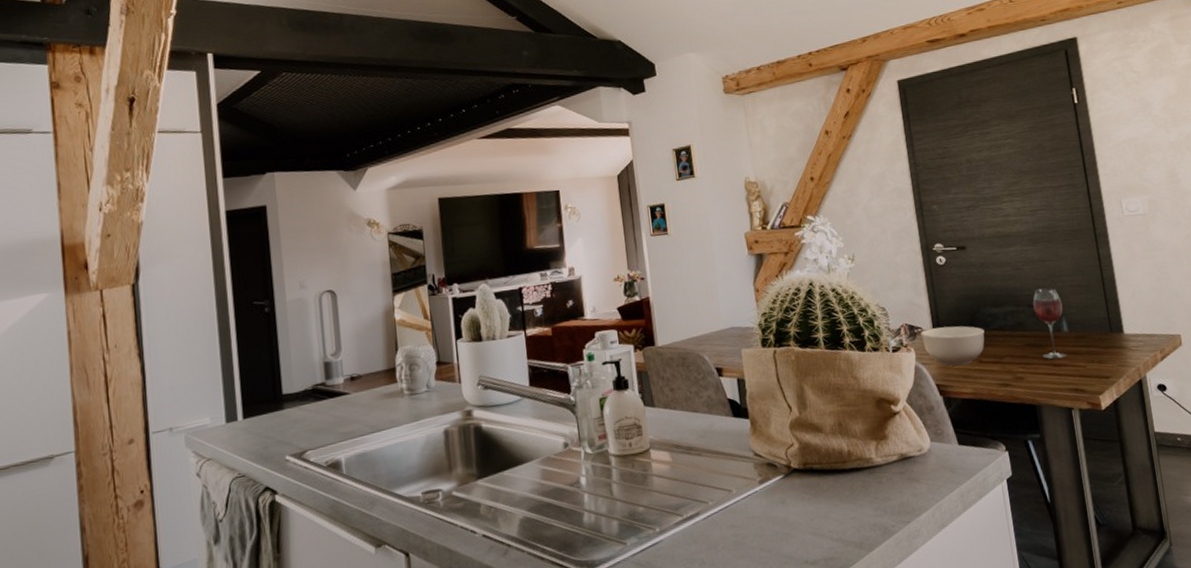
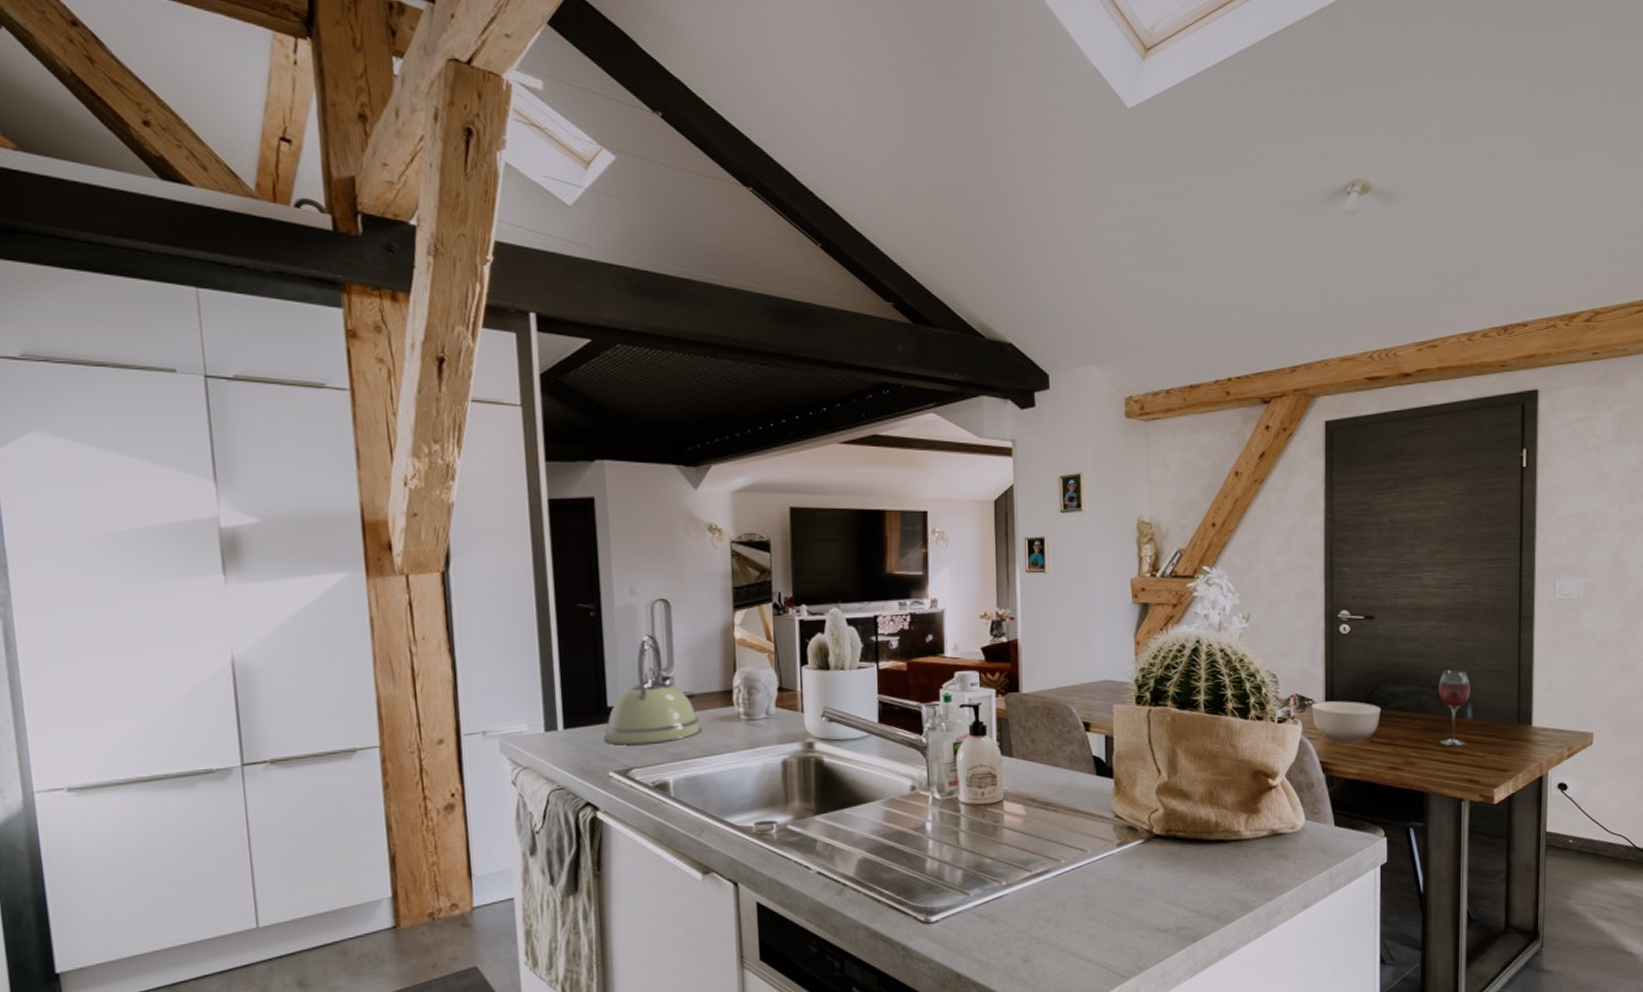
kettle: none [279,323,369,430] -> present [603,634,701,745]

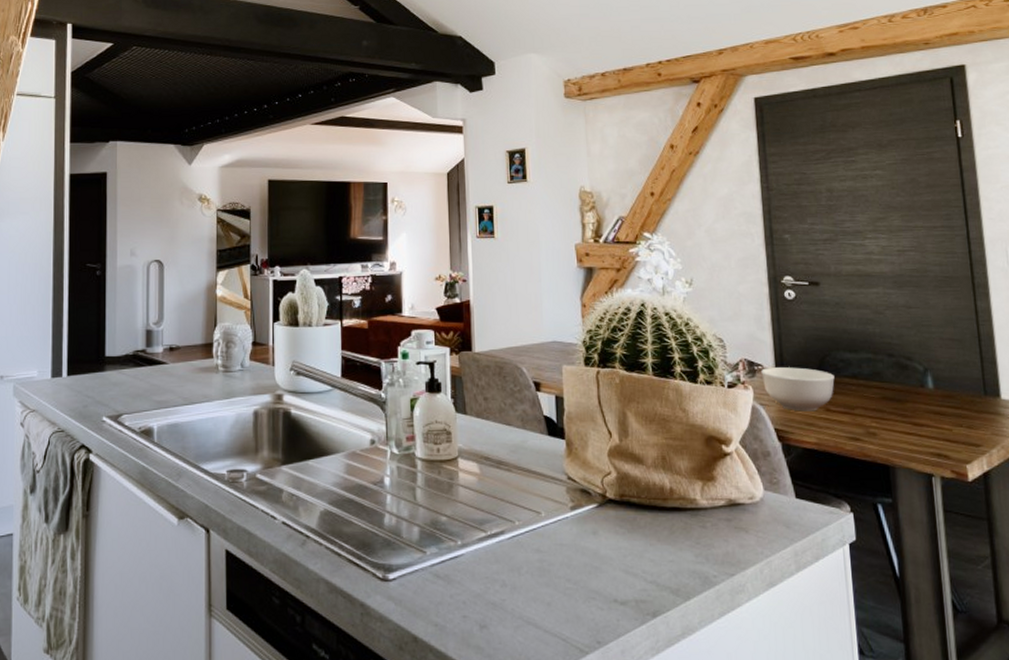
kettle: present [603,634,701,745] -> none [100,291,184,392]
wineglass: present [1438,669,1470,747] -> none [893,336,931,418]

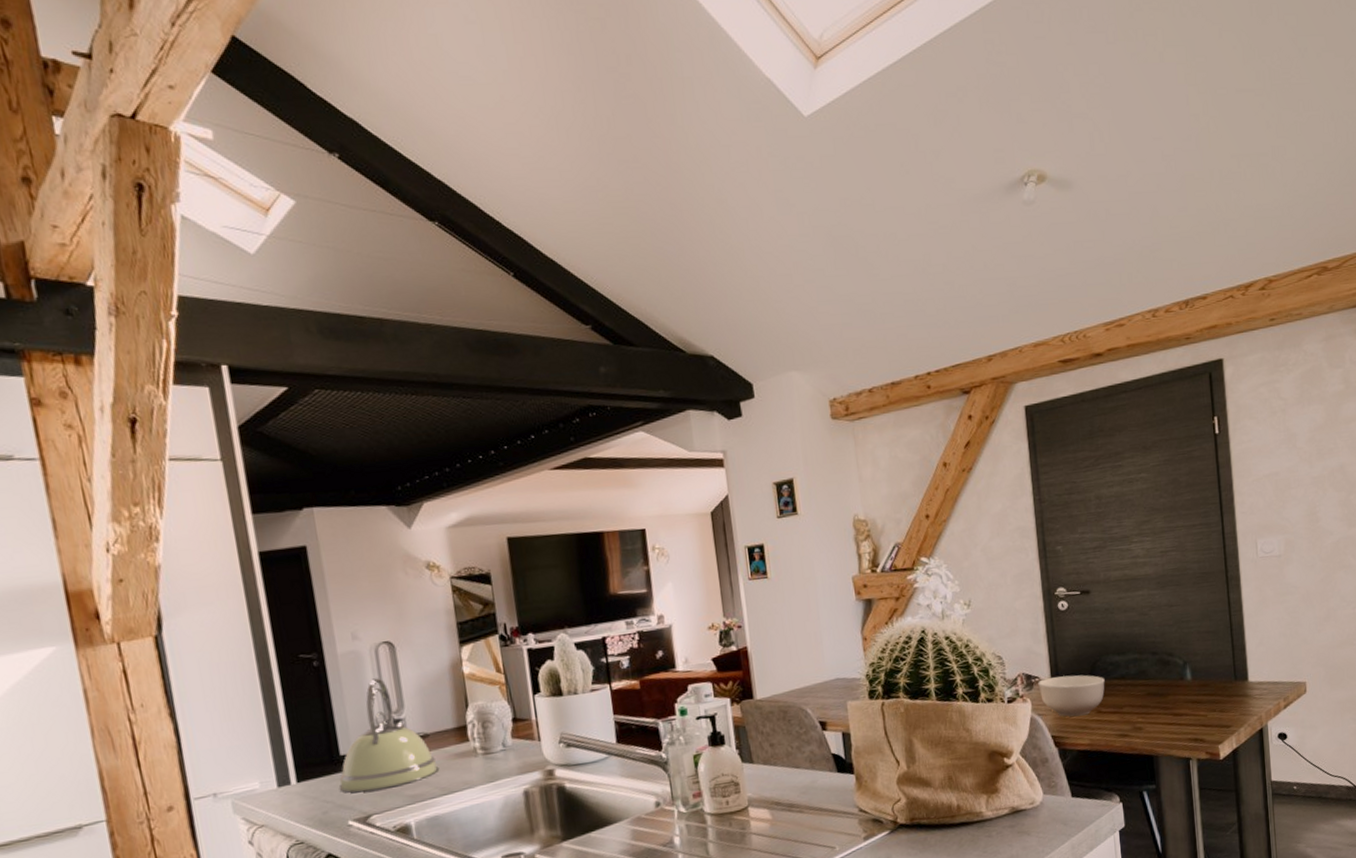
kettle: none [100,291,184,392] -> present [338,678,439,793]

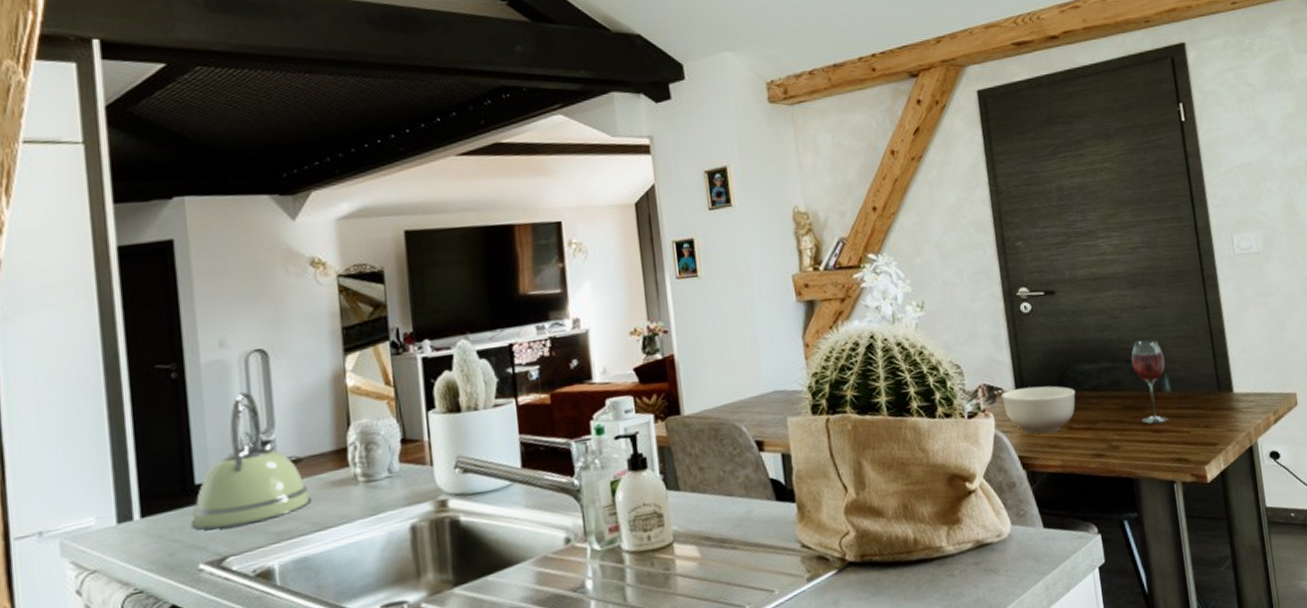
wineglass: none [1157,633,1189,709] -> present [1131,339,1170,424]

